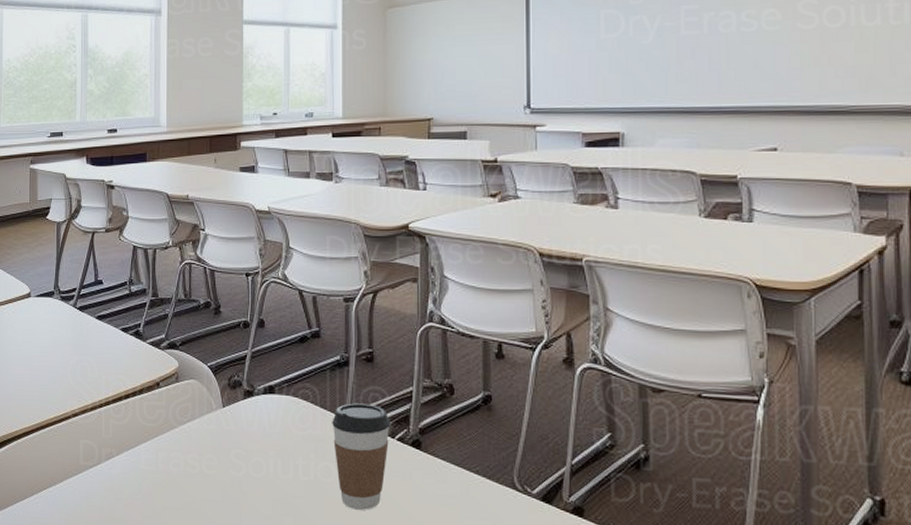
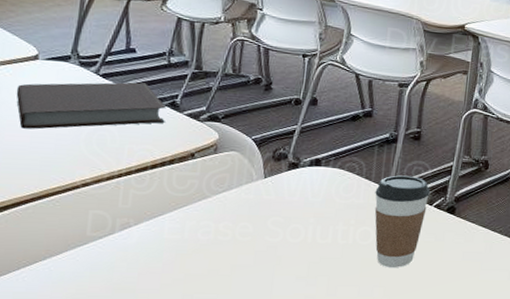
notebook: none [18,313,132,363] -> present [16,82,167,129]

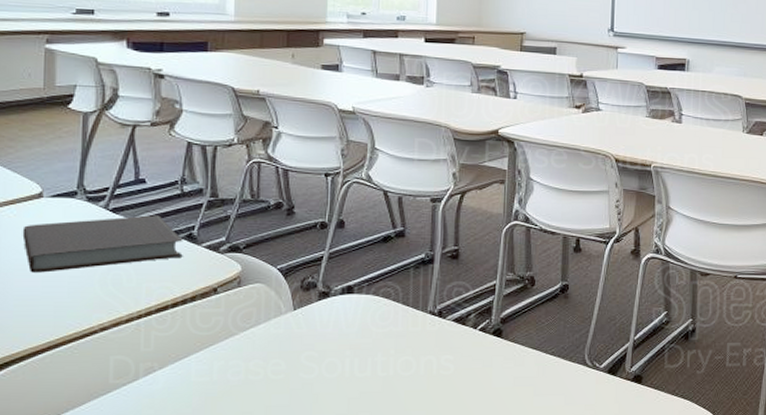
coffee cup: present [374,175,430,267] -> none [414,298,473,399]

